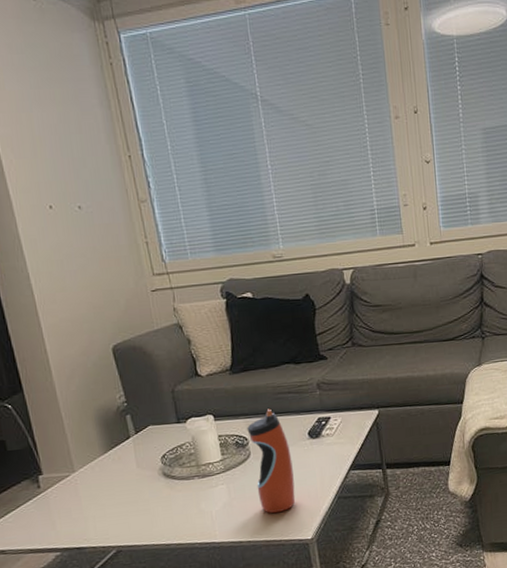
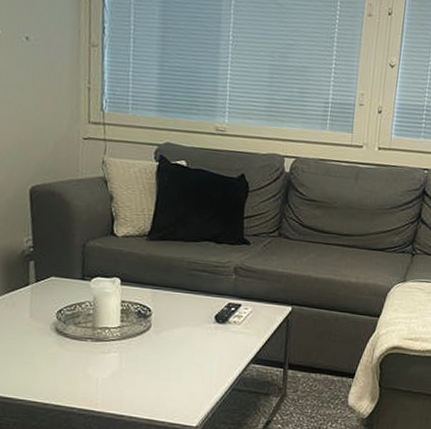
water bottle: present [247,409,296,514] -> none [150,283,193,393]

